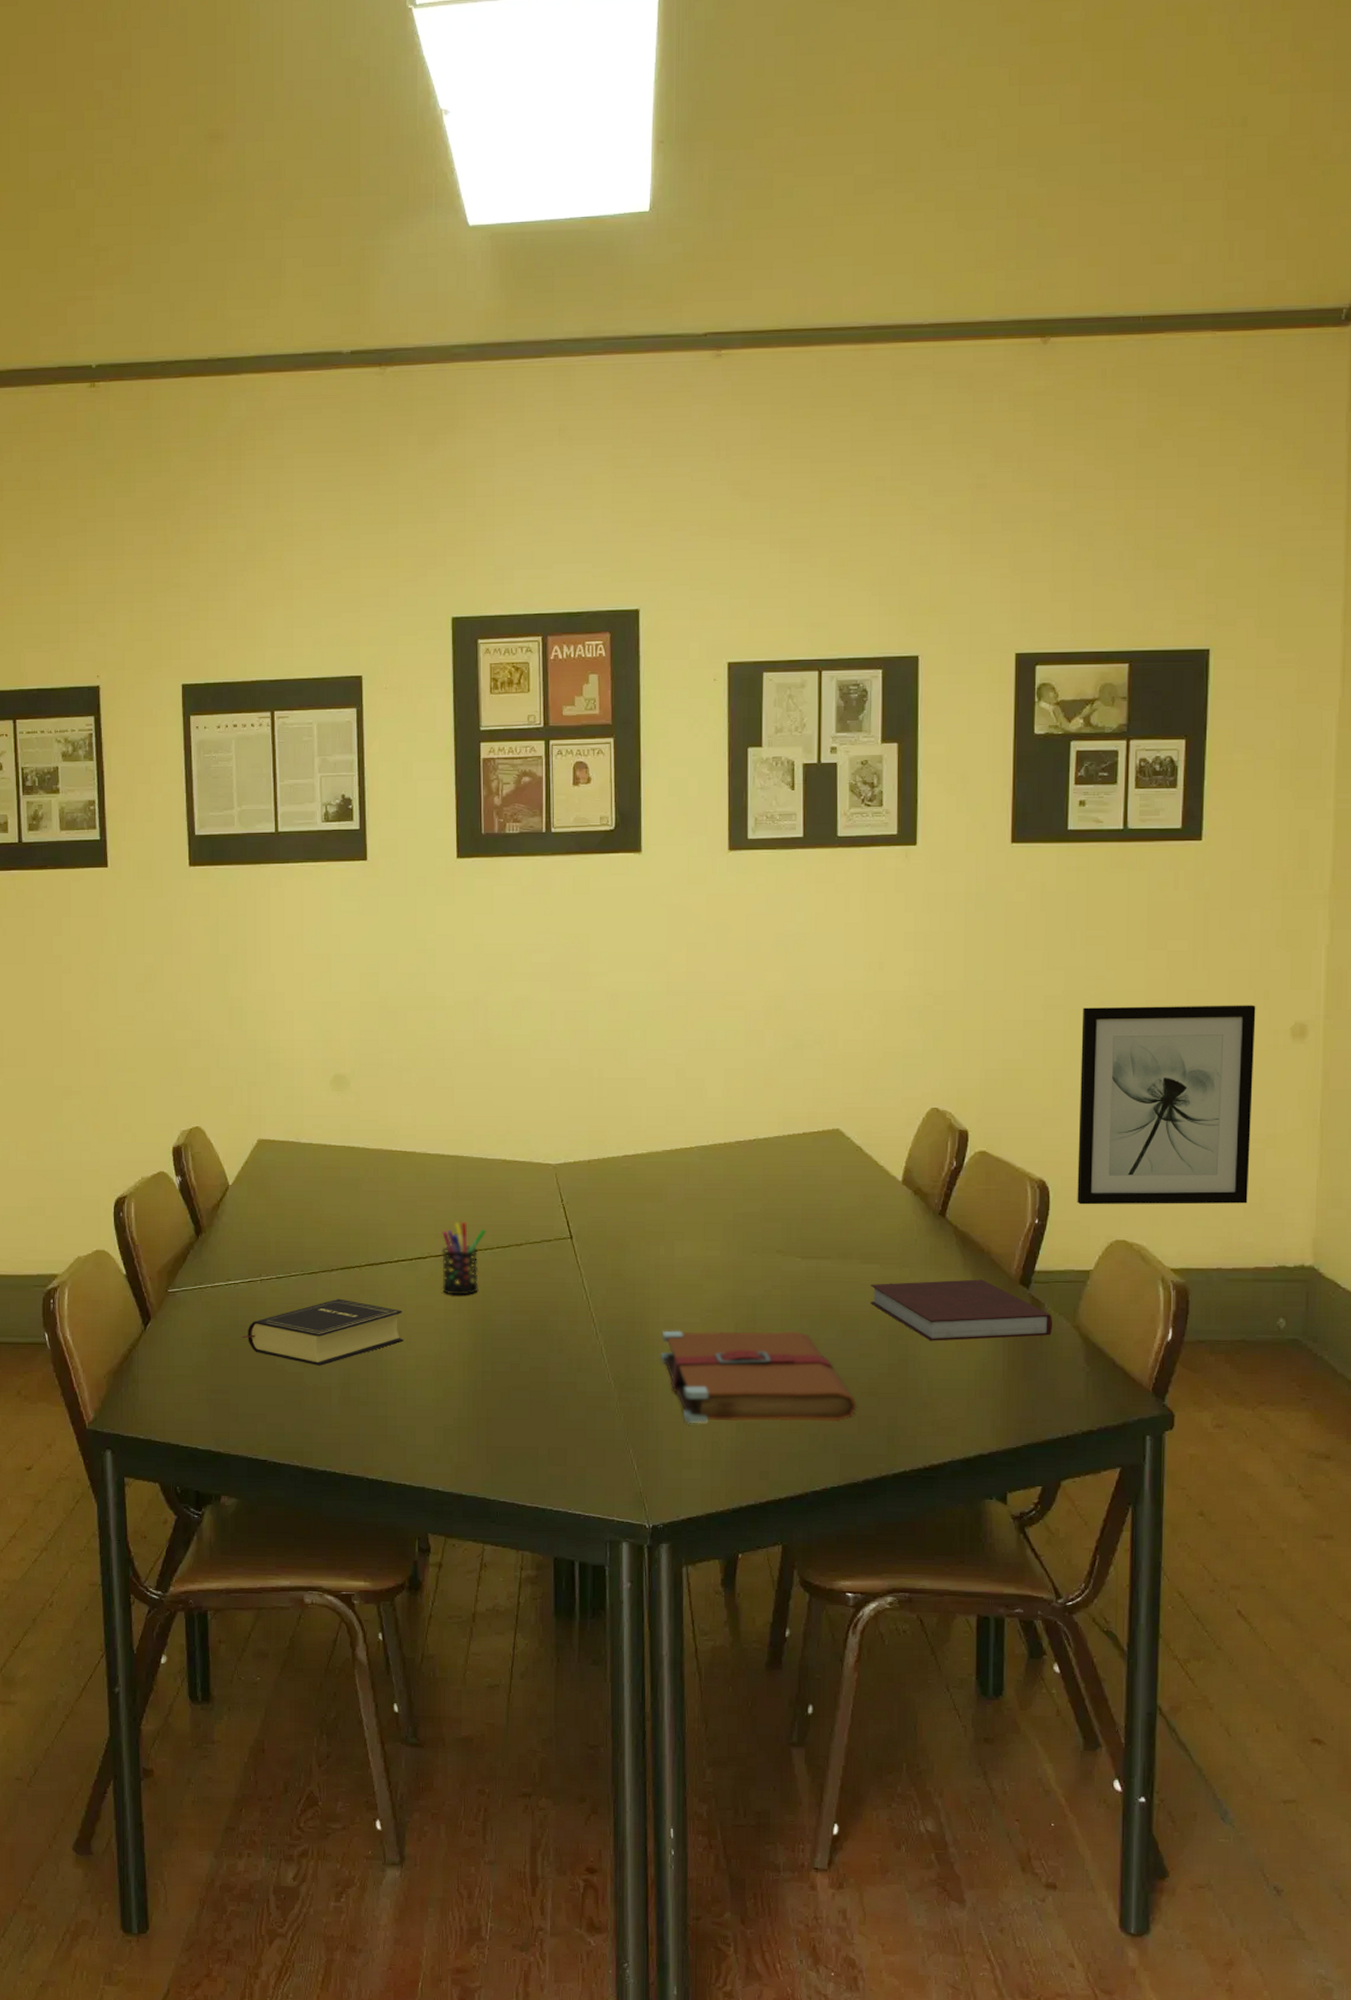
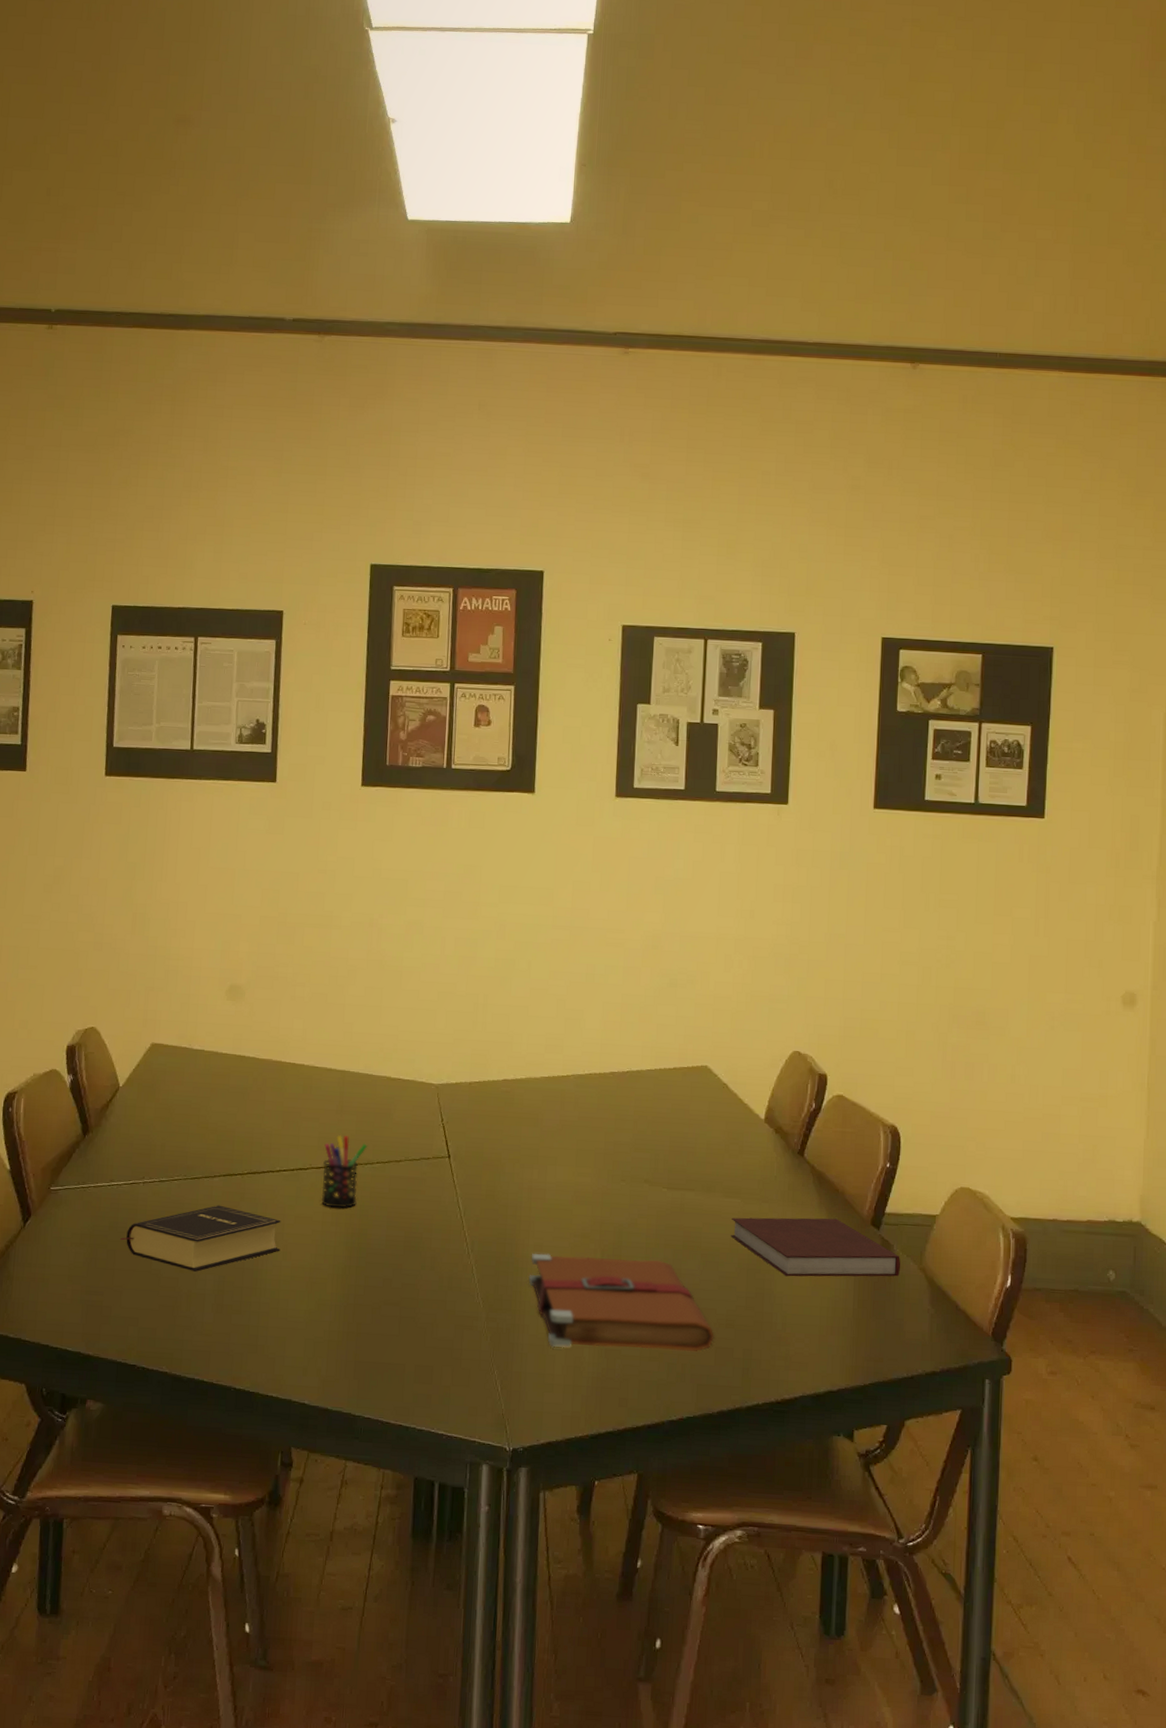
wall art: present [1077,1005,1256,1205] -> none [926,965,1091,1159]

